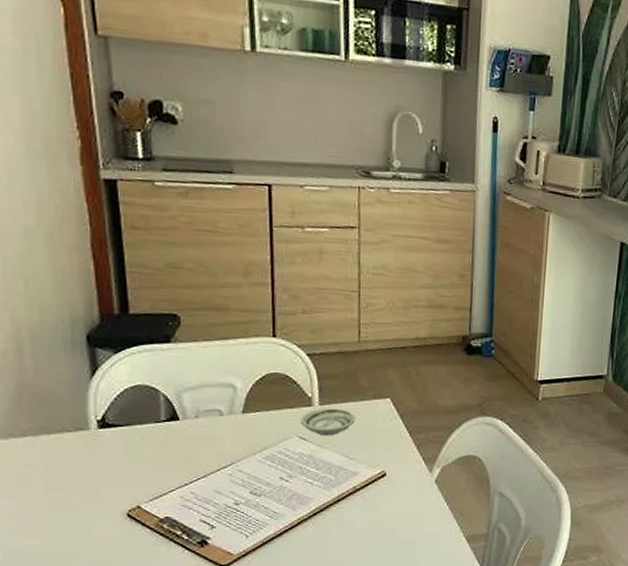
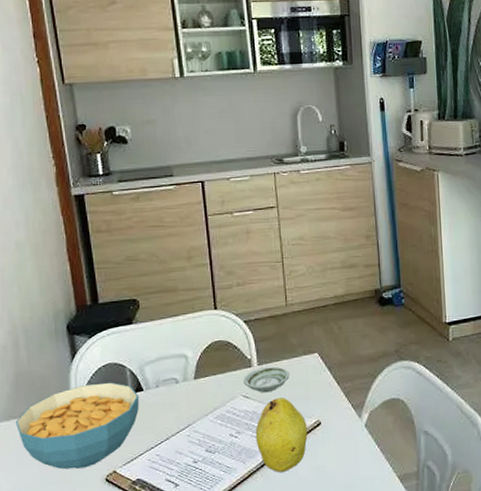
cereal bowl: none [15,406,174,500] -> present [15,382,140,470]
fruit: none [309,443,370,522] -> present [255,398,308,472]

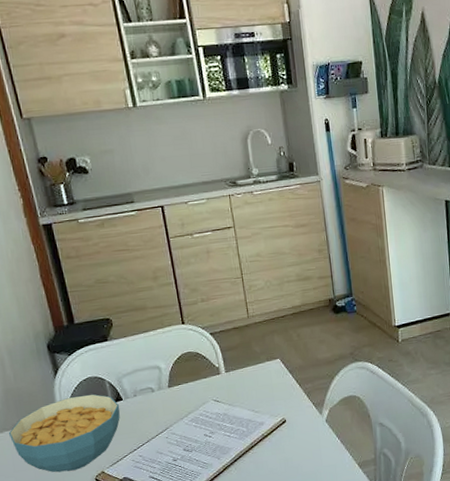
saucer: present [243,366,290,393] -> none [213,372,255,397]
fruit: present [255,398,308,472] -> none [227,400,275,465]

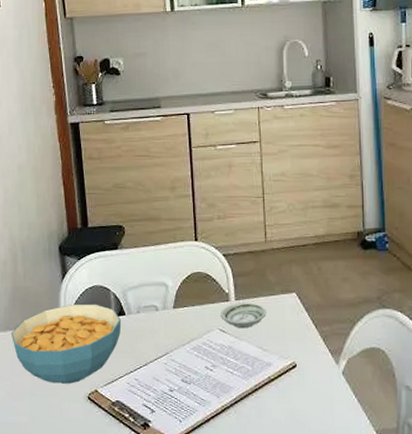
saucer: none [213,372,255,397] -> present [221,303,266,329]

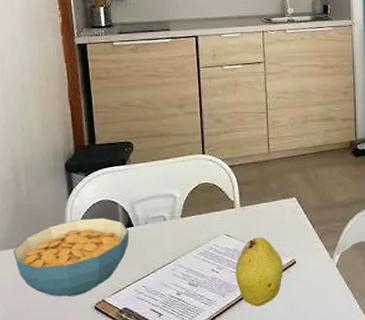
saucer: present [221,303,266,329] -> none [226,208,269,232]
fruit: none [230,335,283,411] -> present [235,237,283,306]

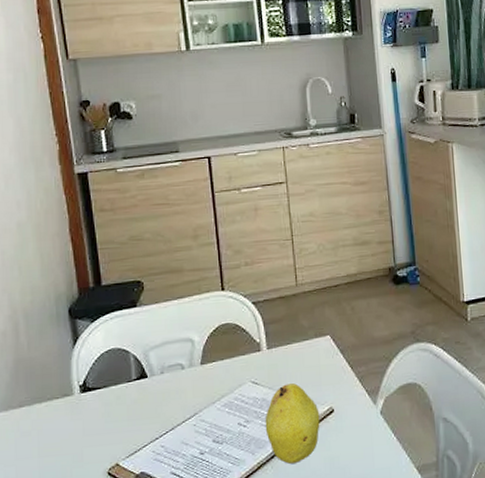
cereal bowl: present [13,217,130,297] -> none [14,368,144,463]

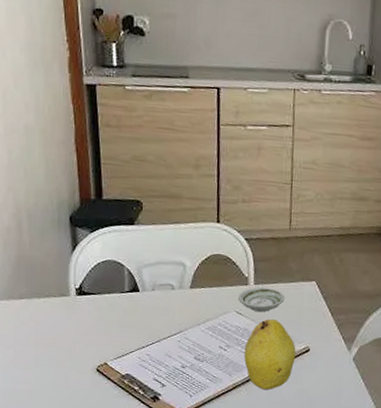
saucer: none [252,350,300,379] -> present [238,287,285,313]

